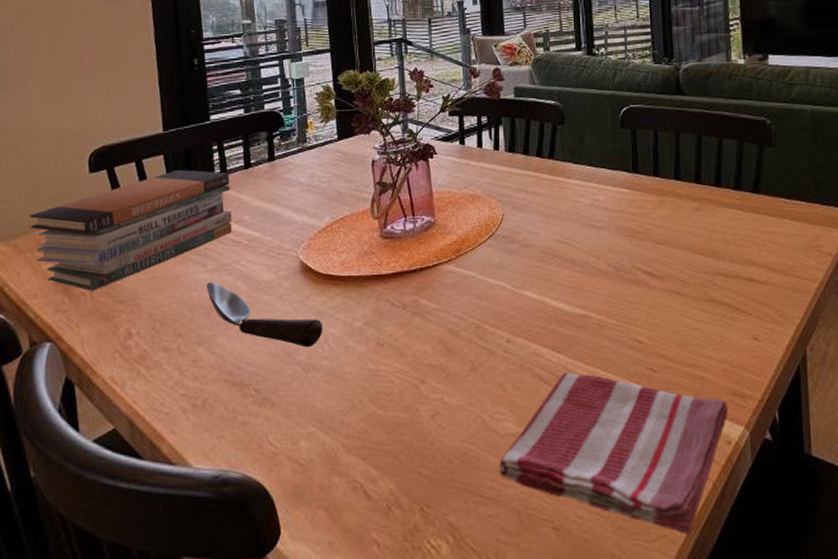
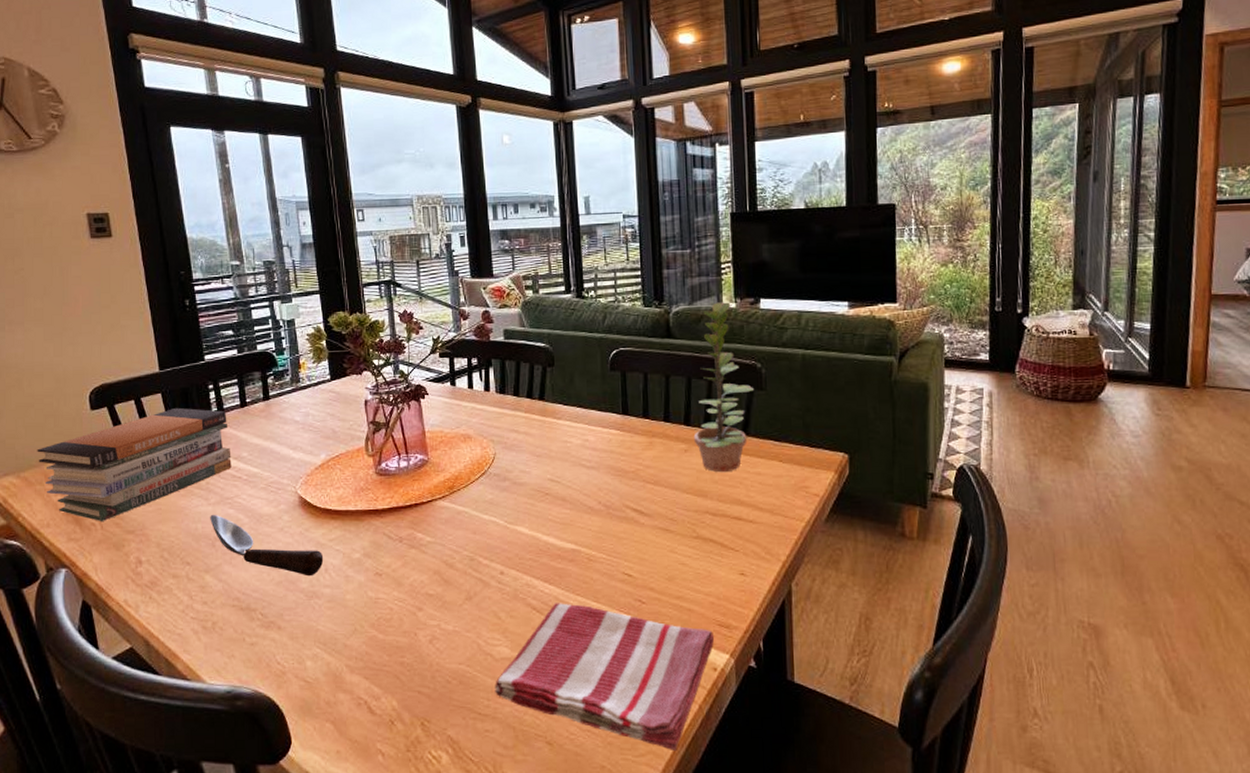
plant: none [704,58,765,232] -> present [693,302,755,473]

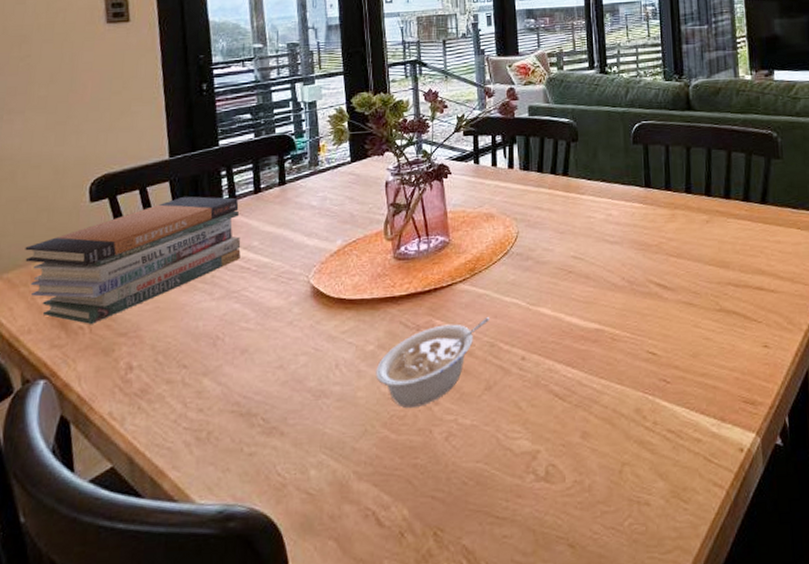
spoon: present [210,514,324,577] -> none [213,310,335,374]
legume: none [362,533,470,611] -> present [376,317,490,408]
dish towel: present [495,603,715,752] -> none [514,387,741,545]
plant: present [693,302,755,473] -> none [714,74,772,243]

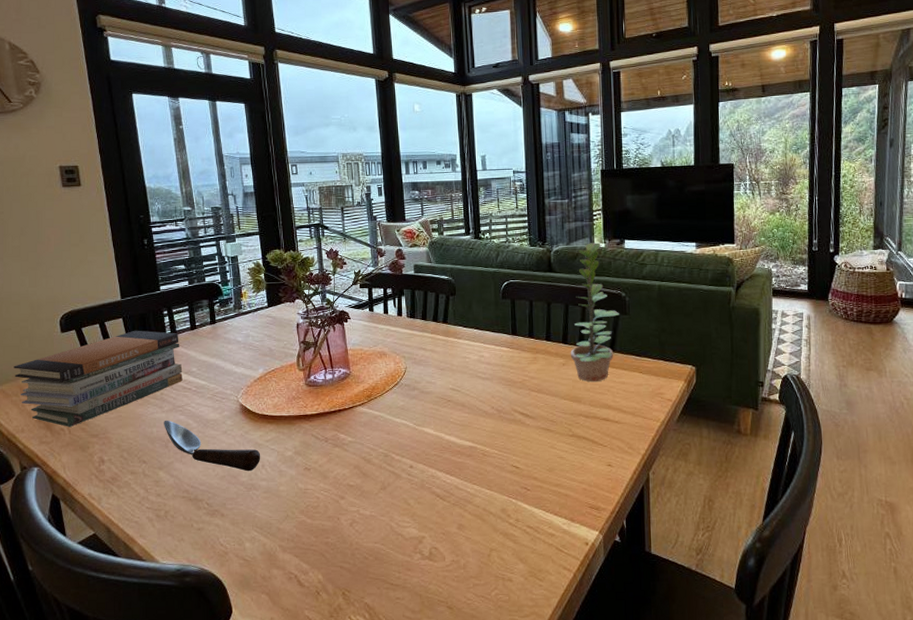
spoon: none [213,310,335,374] -> present [164,420,261,472]
legume: present [376,317,490,408] -> none [294,434,384,500]
plant: none [714,74,772,243] -> present [570,243,620,382]

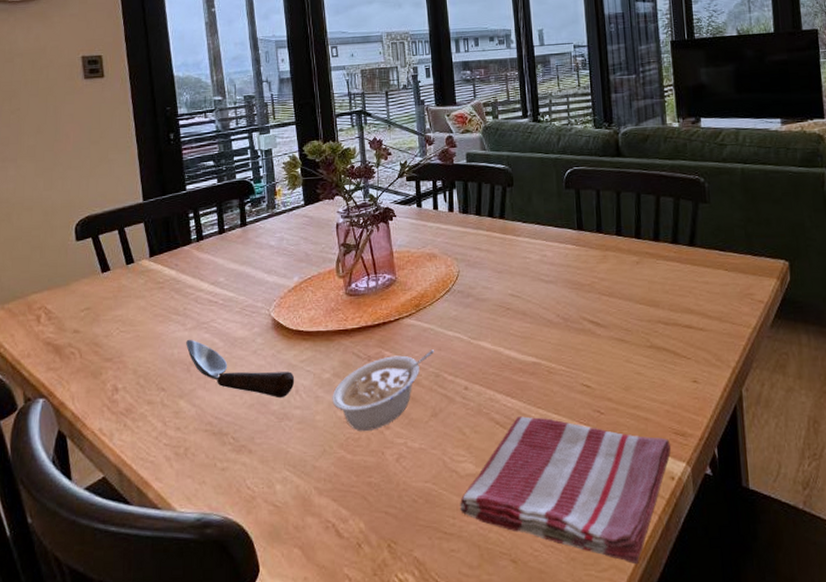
book stack: present [13,330,183,427] -> none [22,236,209,350]
legume: none [294,434,384,500] -> present [332,350,435,431]
dish towel: none [405,491,587,612] -> present [460,416,671,565]
plant: present [570,243,620,382] -> none [644,122,699,283]

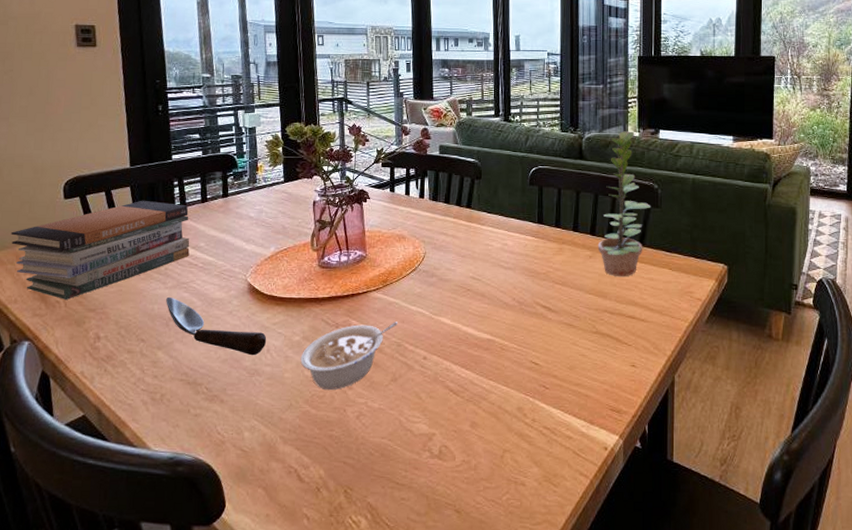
book stack: none [22,236,209,350] -> present [11,200,190,299]
dish towel: present [460,416,671,565] -> none [412,386,607,521]
plant: none [644,122,699,283] -> present [597,131,651,277]

